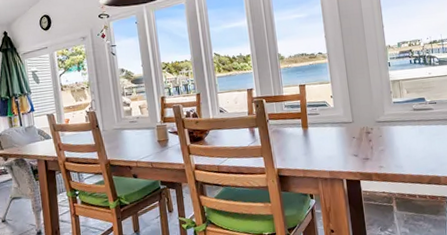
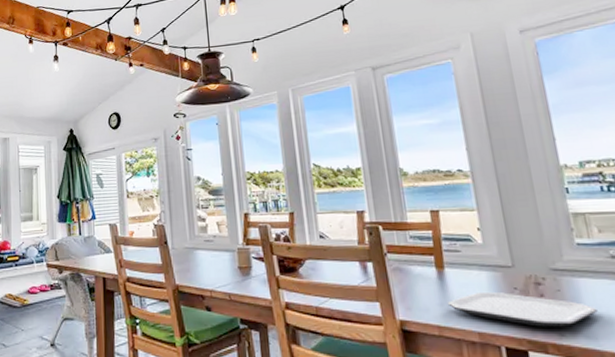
plate: none [309,141,403,163] -> present [447,291,598,327]

